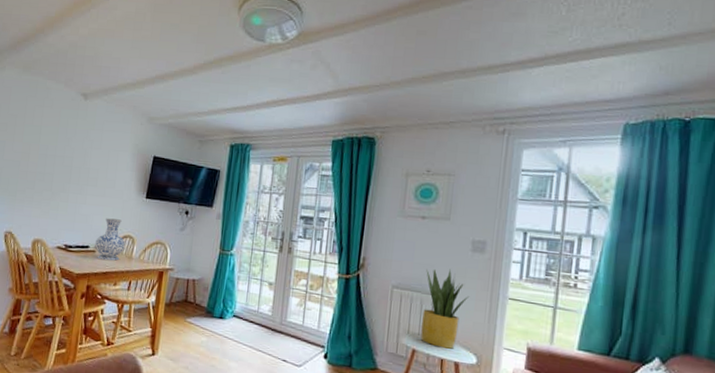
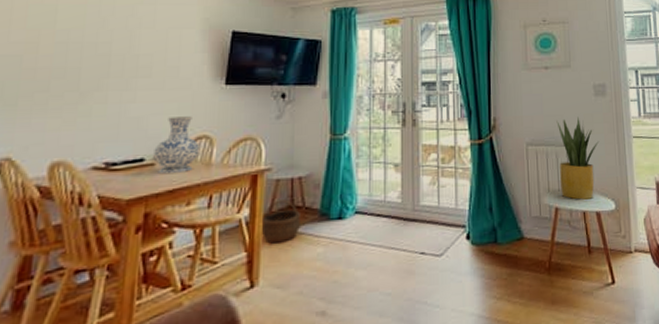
wicker basket: none [163,294,192,327] -> present [262,199,300,244]

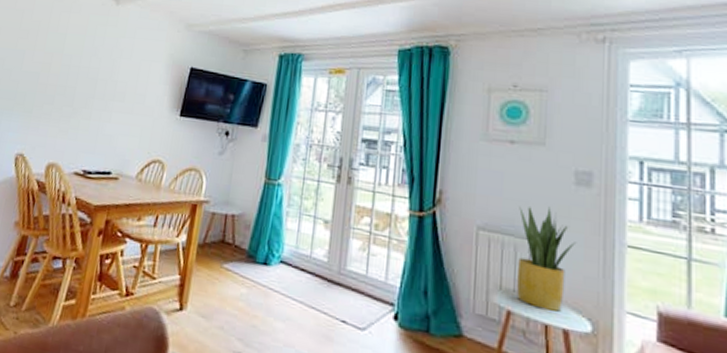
vase: present [151,116,201,175] -> none [116,139,154,191]
wicker basket: present [262,199,300,244] -> none [195,232,230,274]

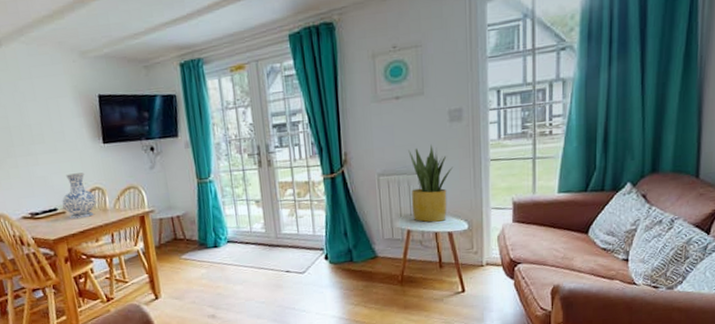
vase: none [116,139,154,191] -> present [62,172,97,220]

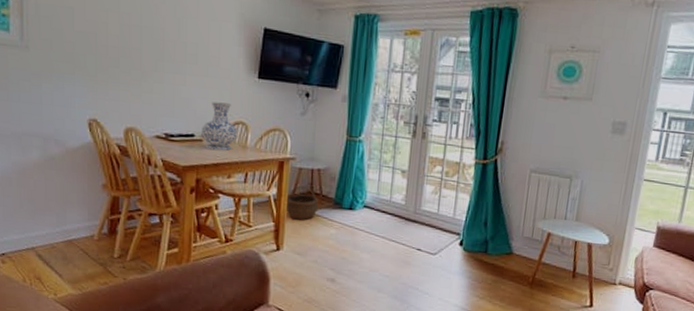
wicker basket: none [155,234,185,268] -> present [287,185,318,220]
planter: present [408,144,454,223] -> none [556,151,607,231]

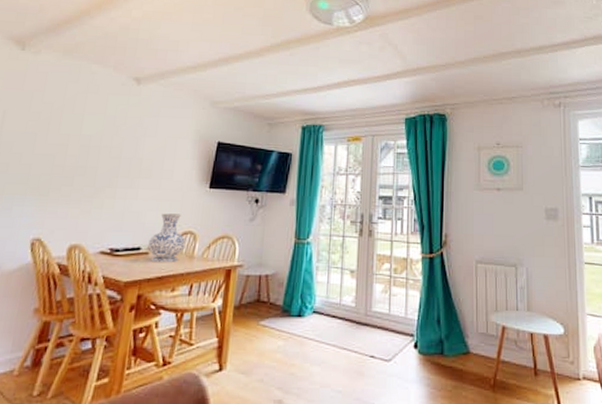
wicker basket: present [287,185,318,220] -> none [232,294,265,333]

